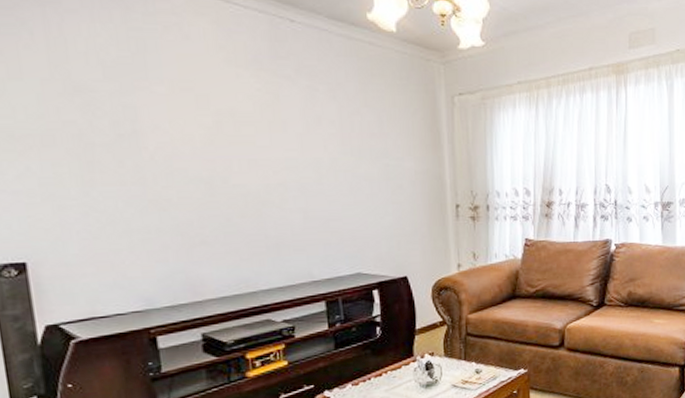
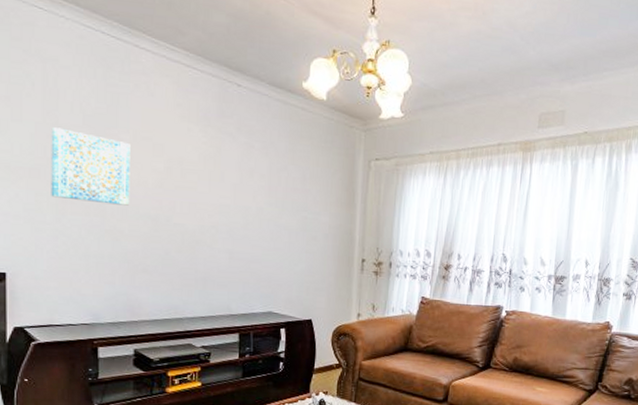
wall art: none [62,84,175,170] -> present [51,127,131,206]

